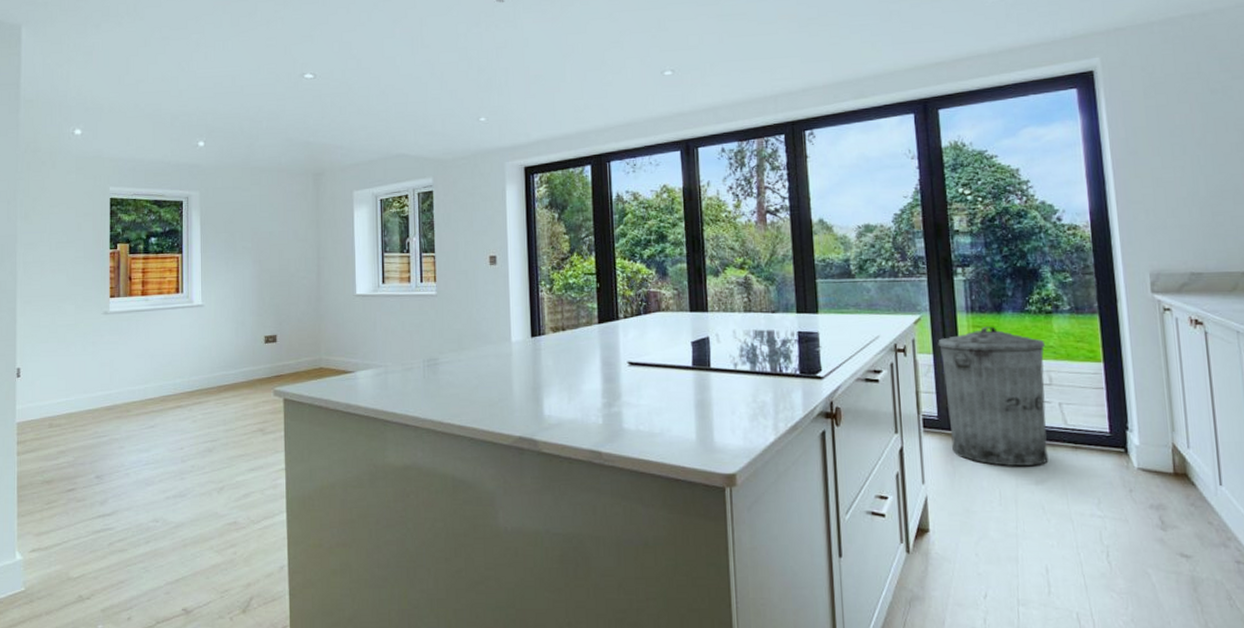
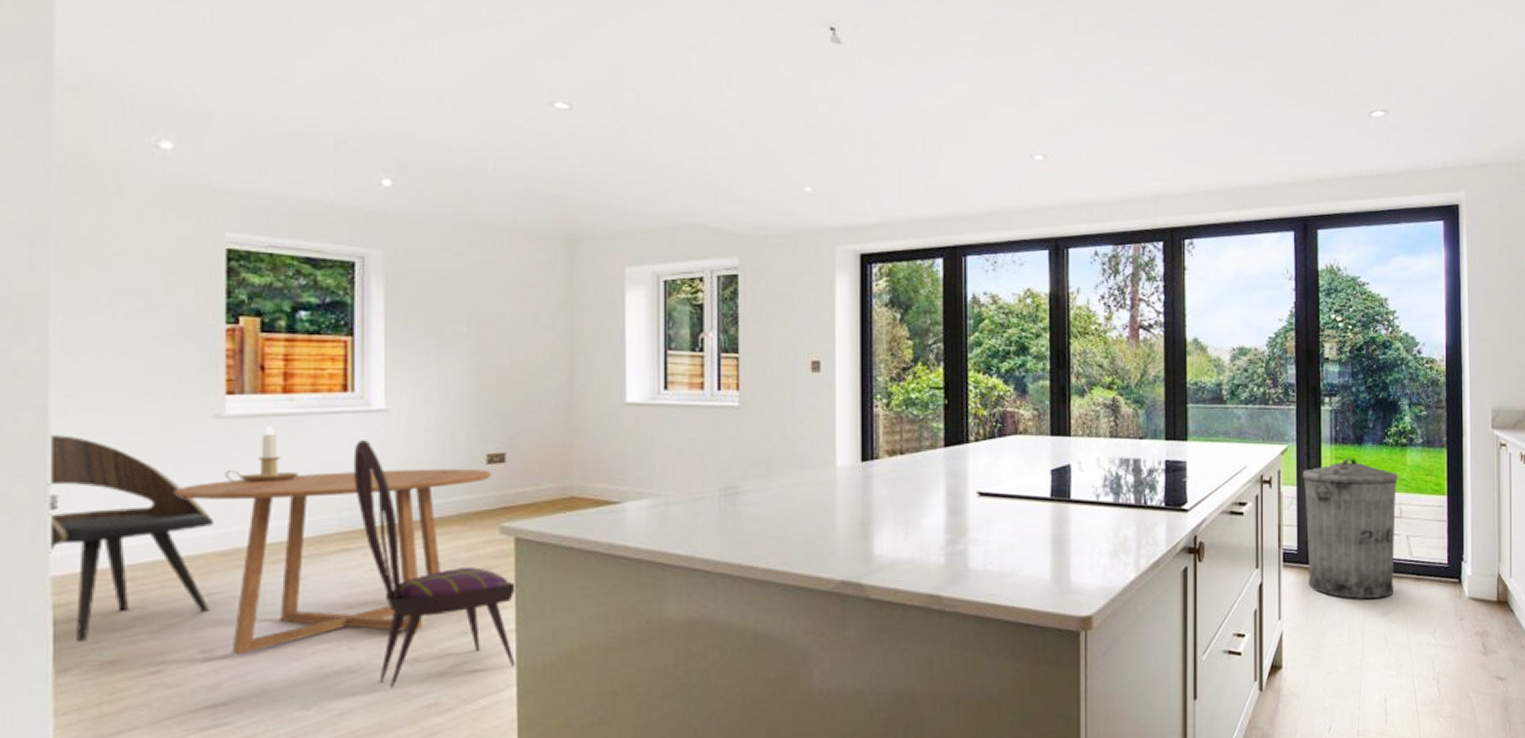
dining chair: none [15,328,103,468] -> present [47,435,213,643]
dining table: none [81,347,268,479] -> present [173,468,492,654]
candlestick: none [110,318,151,358] -> present [225,425,300,482]
dining chair: none [183,327,286,509] -> present [353,440,517,689]

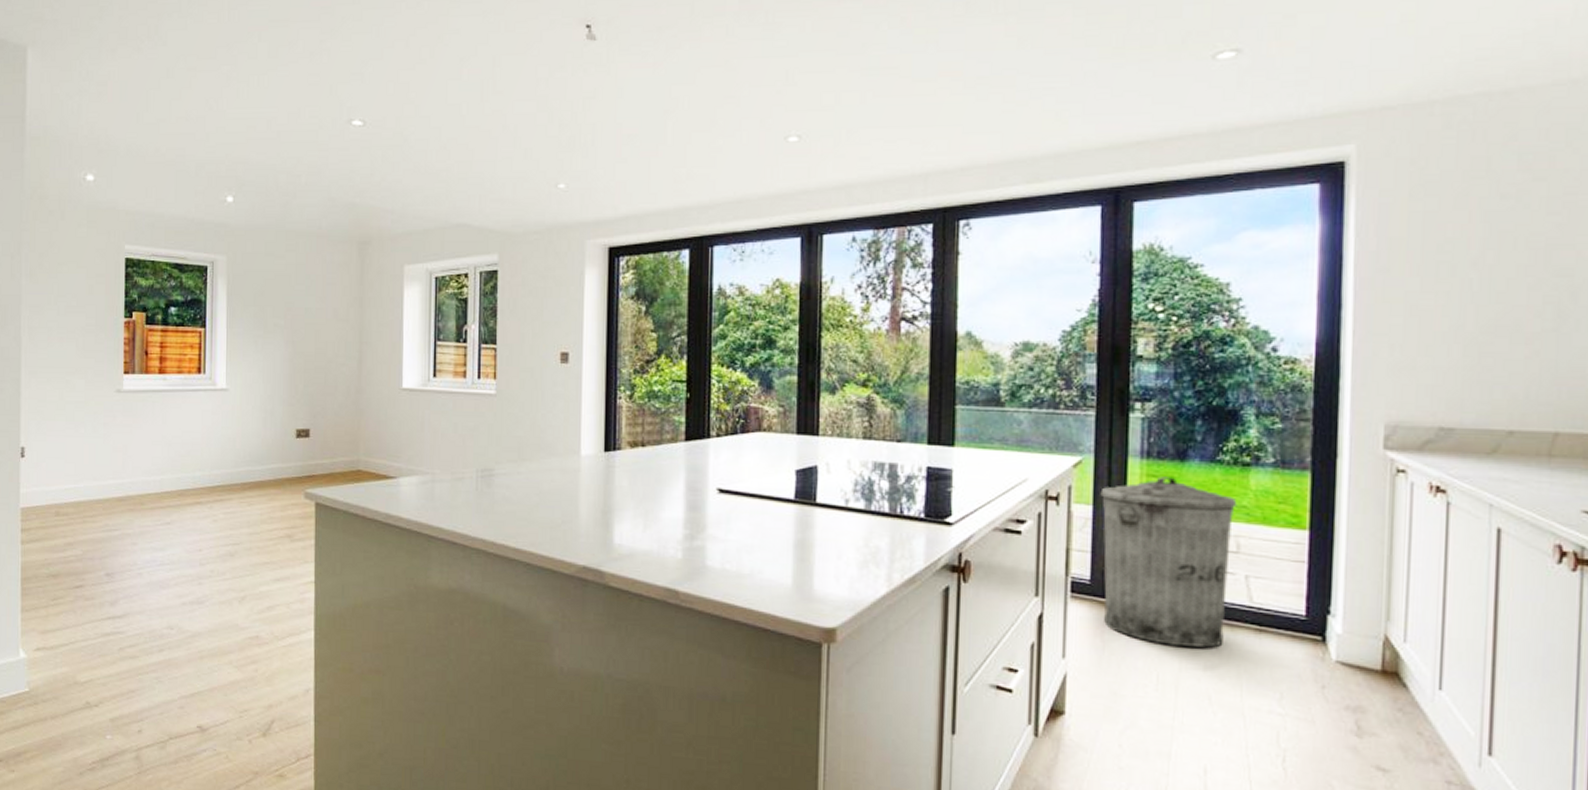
dining chair: present [47,435,213,643] -> none [19,402,115,559]
dining table: present [173,468,492,654] -> none [91,439,300,579]
candlestick: present [225,425,300,482] -> none [122,399,169,445]
dining chair: present [353,440,517,689] -> none [203,414,316,620]

